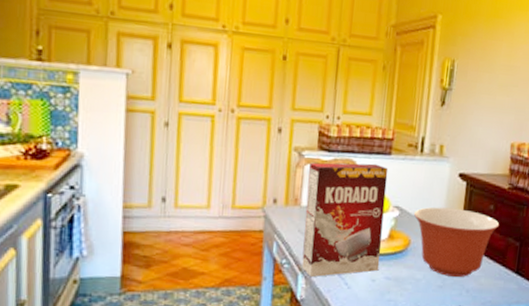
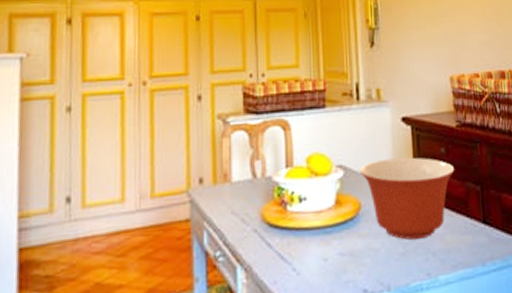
cereal box: present [301,162,389,278] -> none [237,120,330,269]

